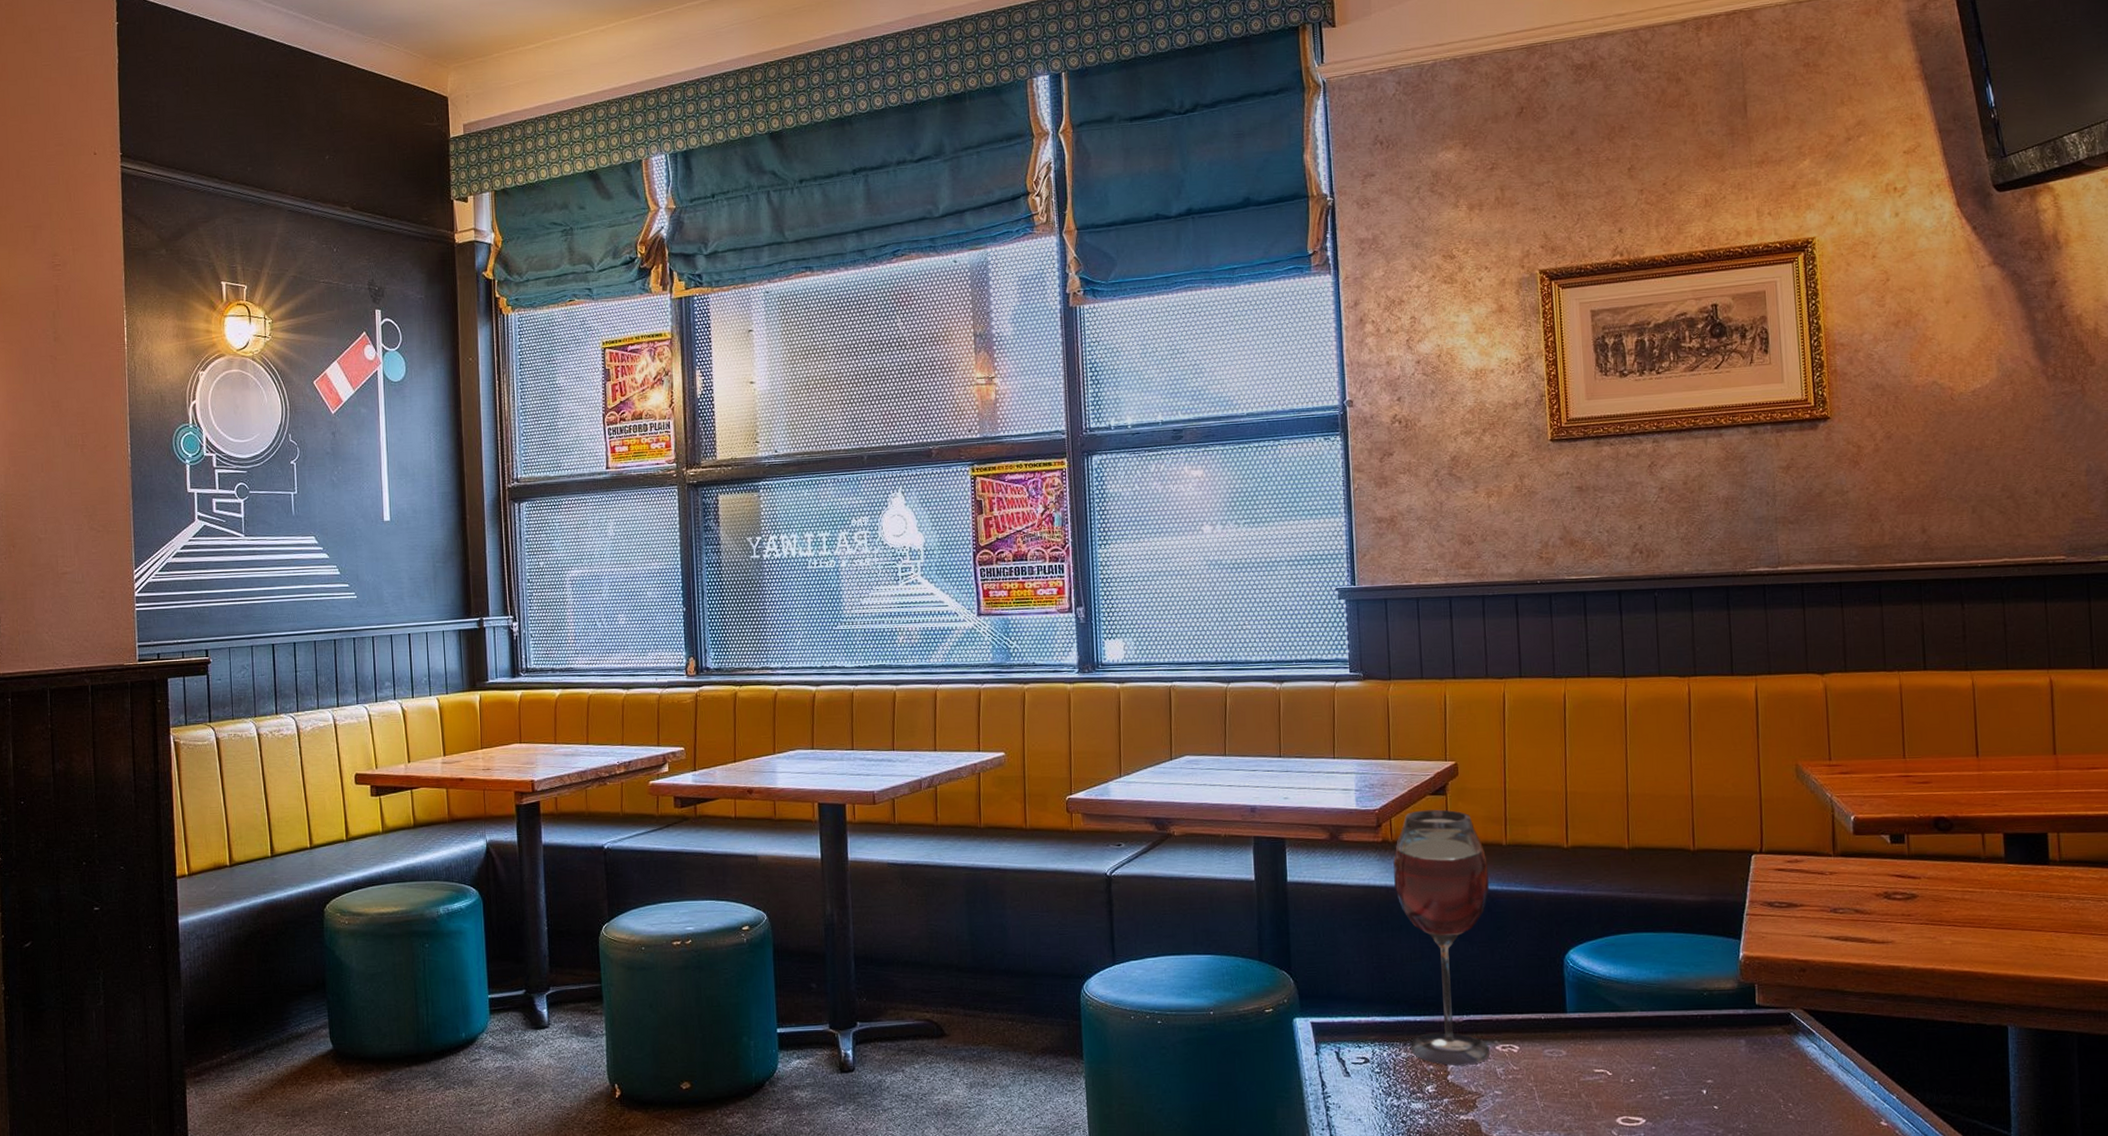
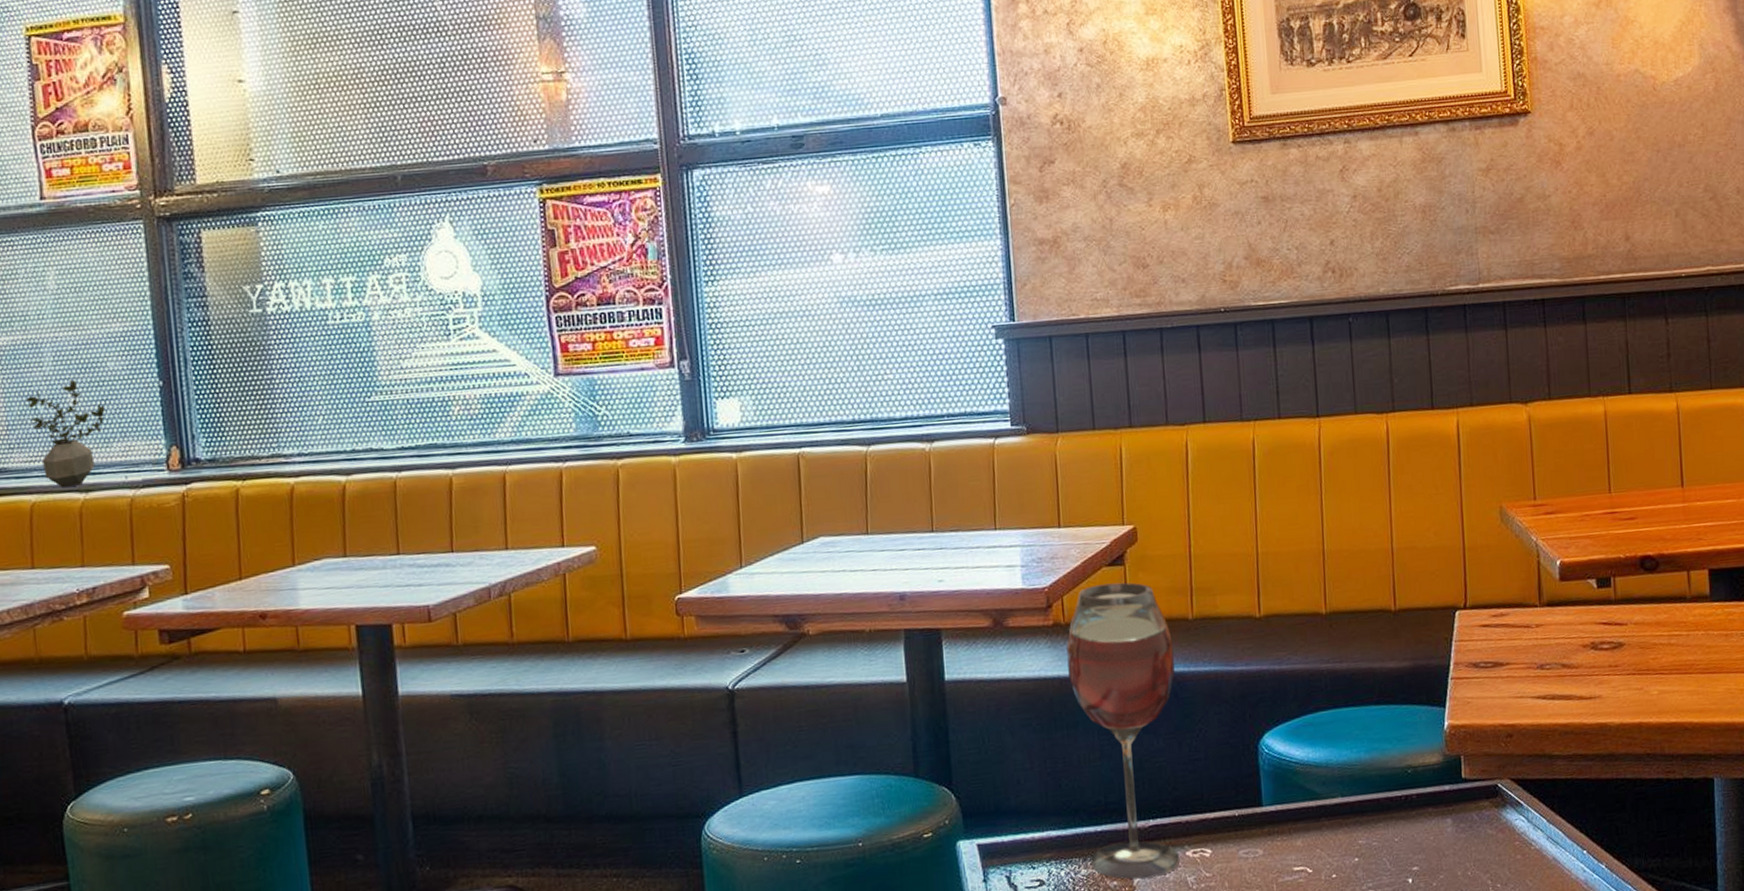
potted plant: none [588,603,644,685] -> present [25,379,105,489]

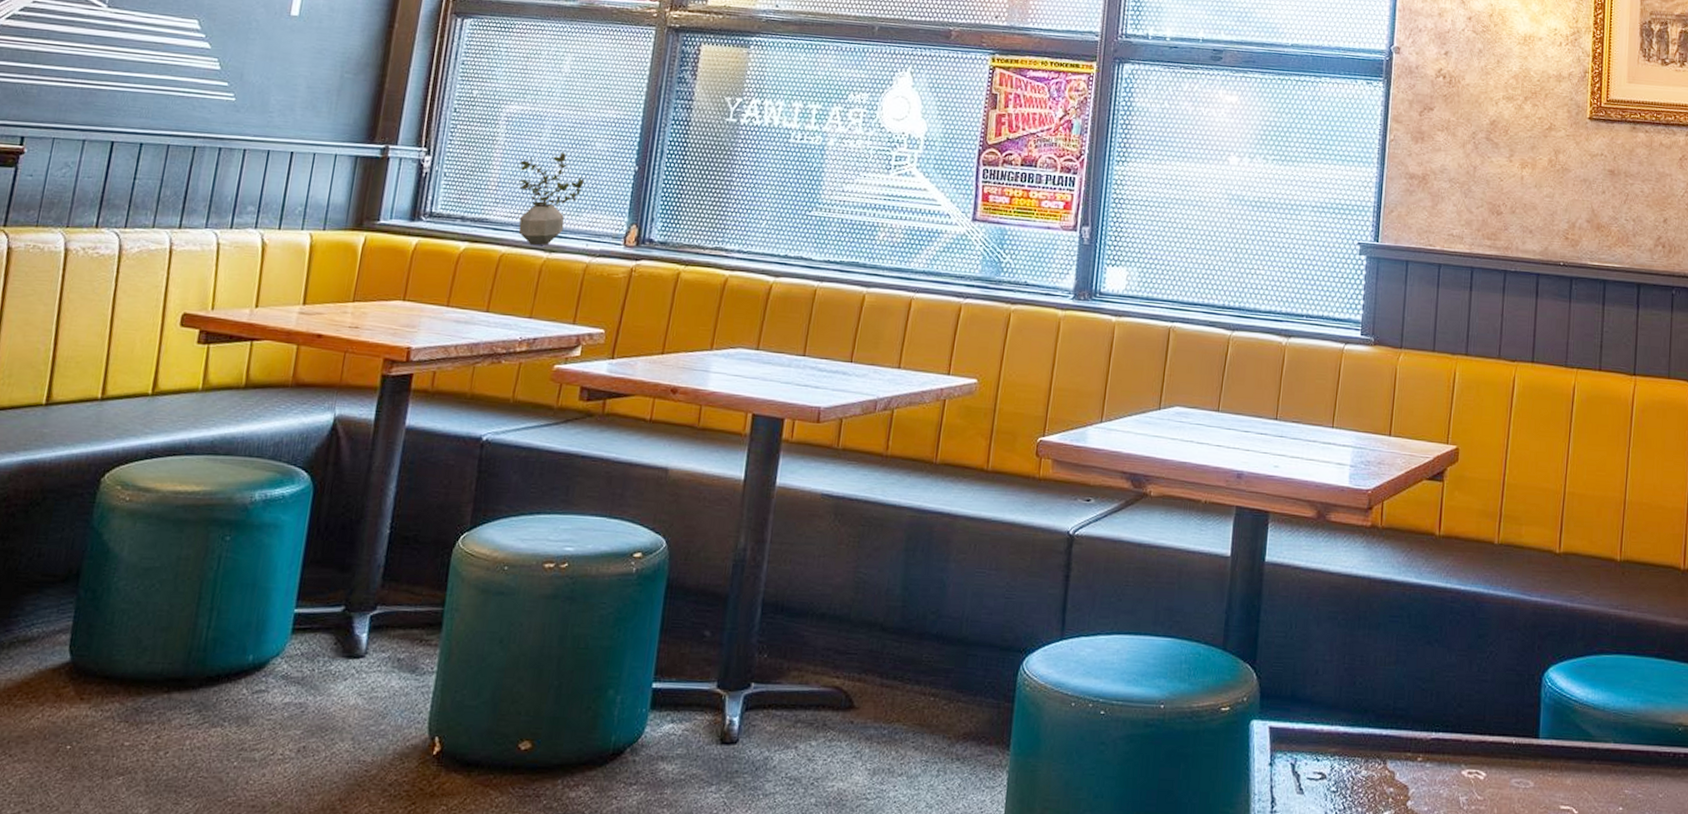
wineglass: present [1066,582,1179,879] -> none [1372,495,1477,790]

